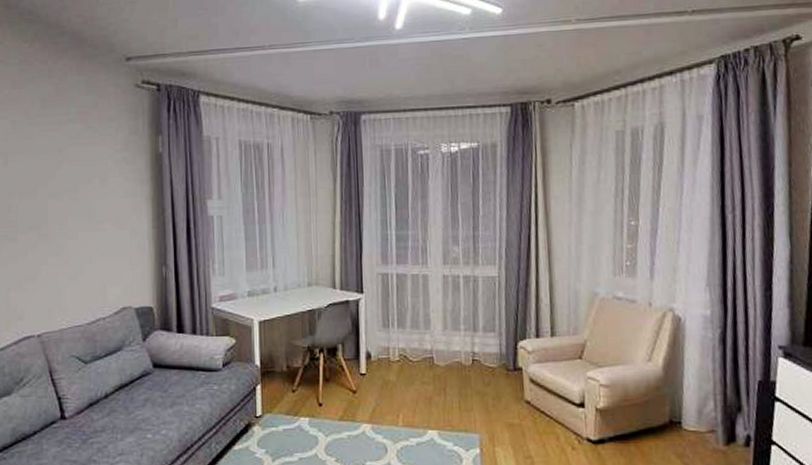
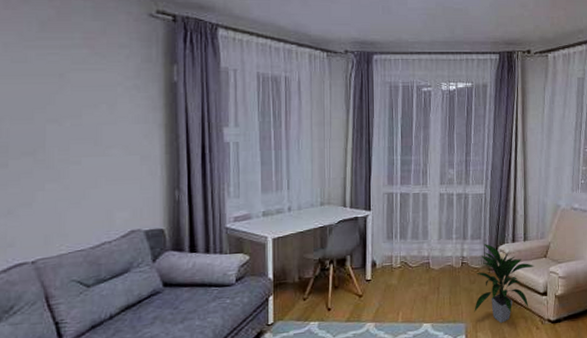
indoor plant: none [490,337,566,438] -> present [474,243,534,323]

